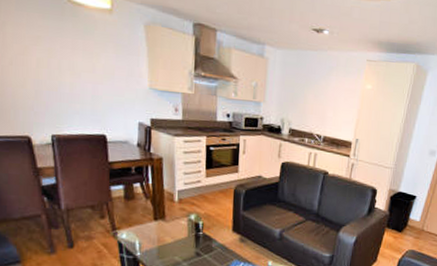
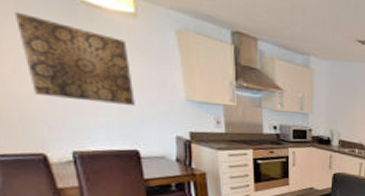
wall art: none [15,11,106,95] -> present [14,11,135,107]

